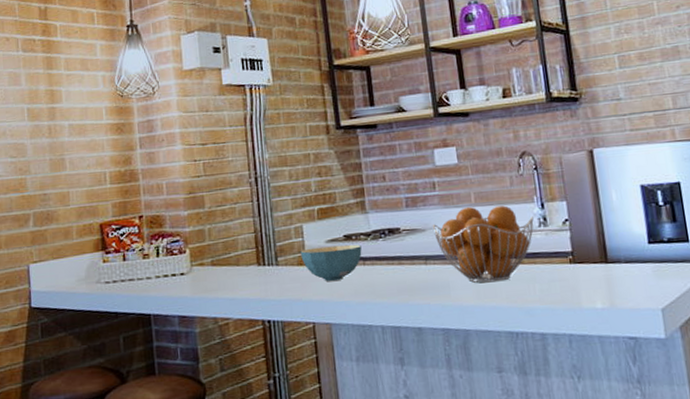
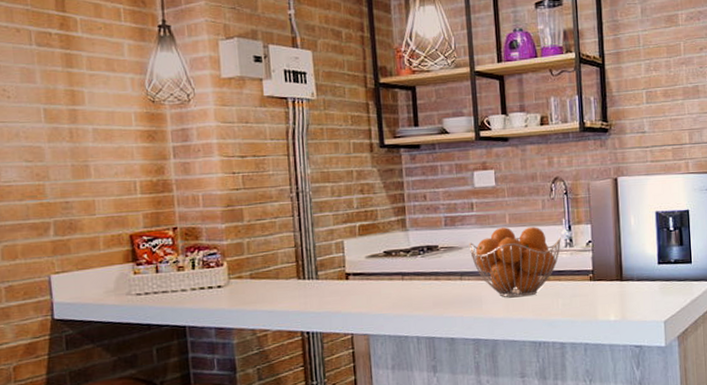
cereal bowl: present [300,244,362,281] -> none [340,260,401,295]

